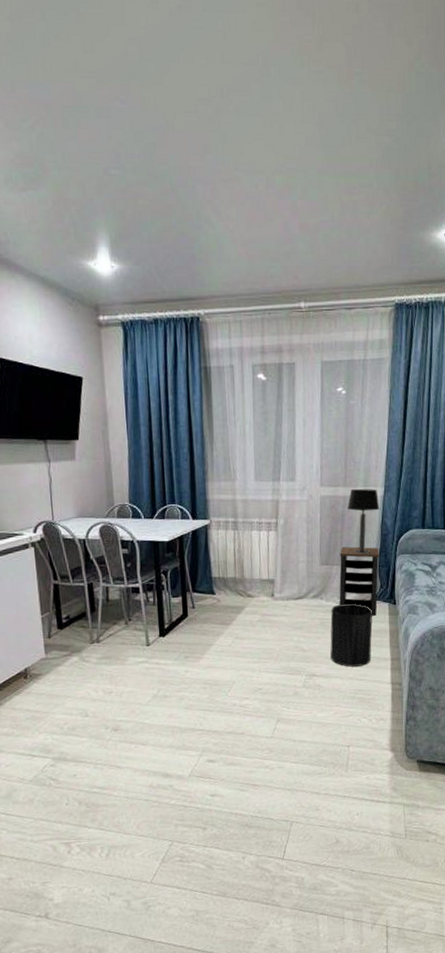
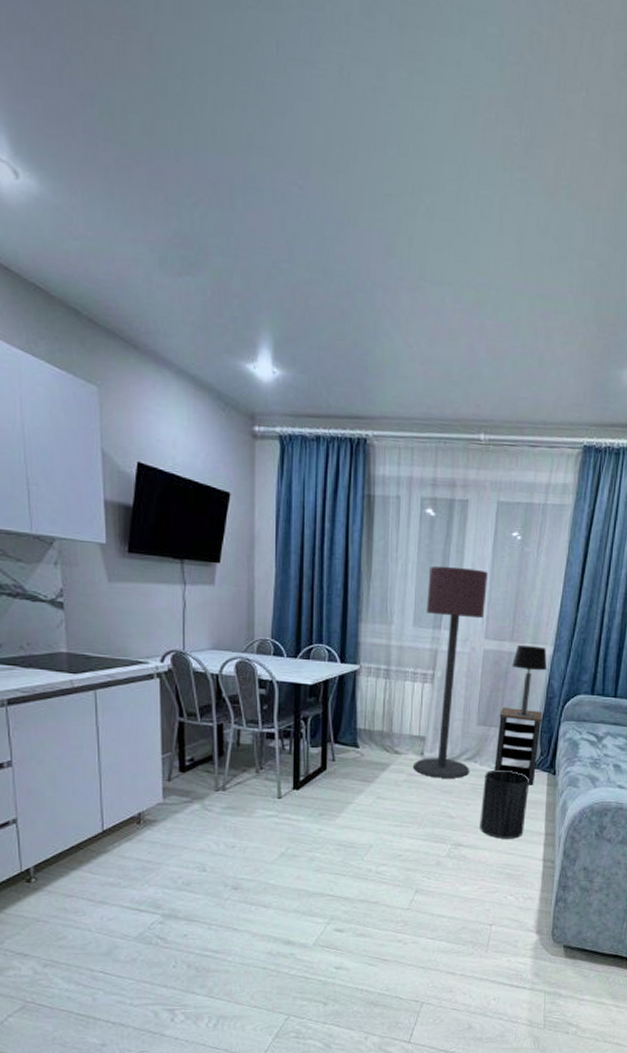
floor lamp: none [265,424,319,616] -> present [413,566,488,778]

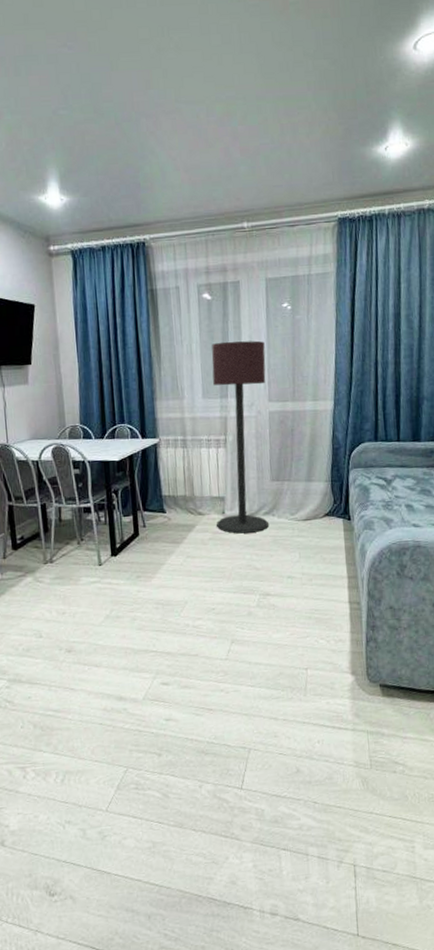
trash can: present [480,769,529,839] -> none [283,519,327,586]
side table: present [494,706,543,785] -> none [290,461,332,533]
table lamp: present [512,645,548,717] -> none [296,402,331,469]

